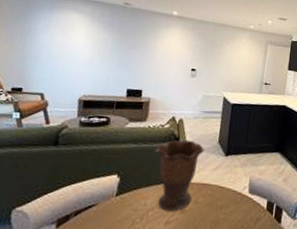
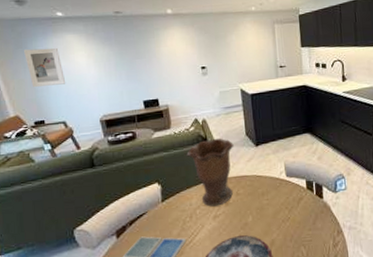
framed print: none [22,18,60,58] -> present [24,47,66,87]

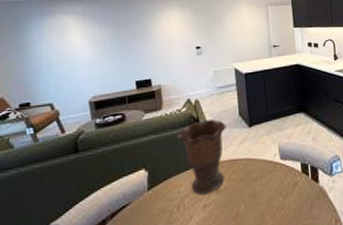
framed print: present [24,47,66,87] -> none [18,28,58,68]

